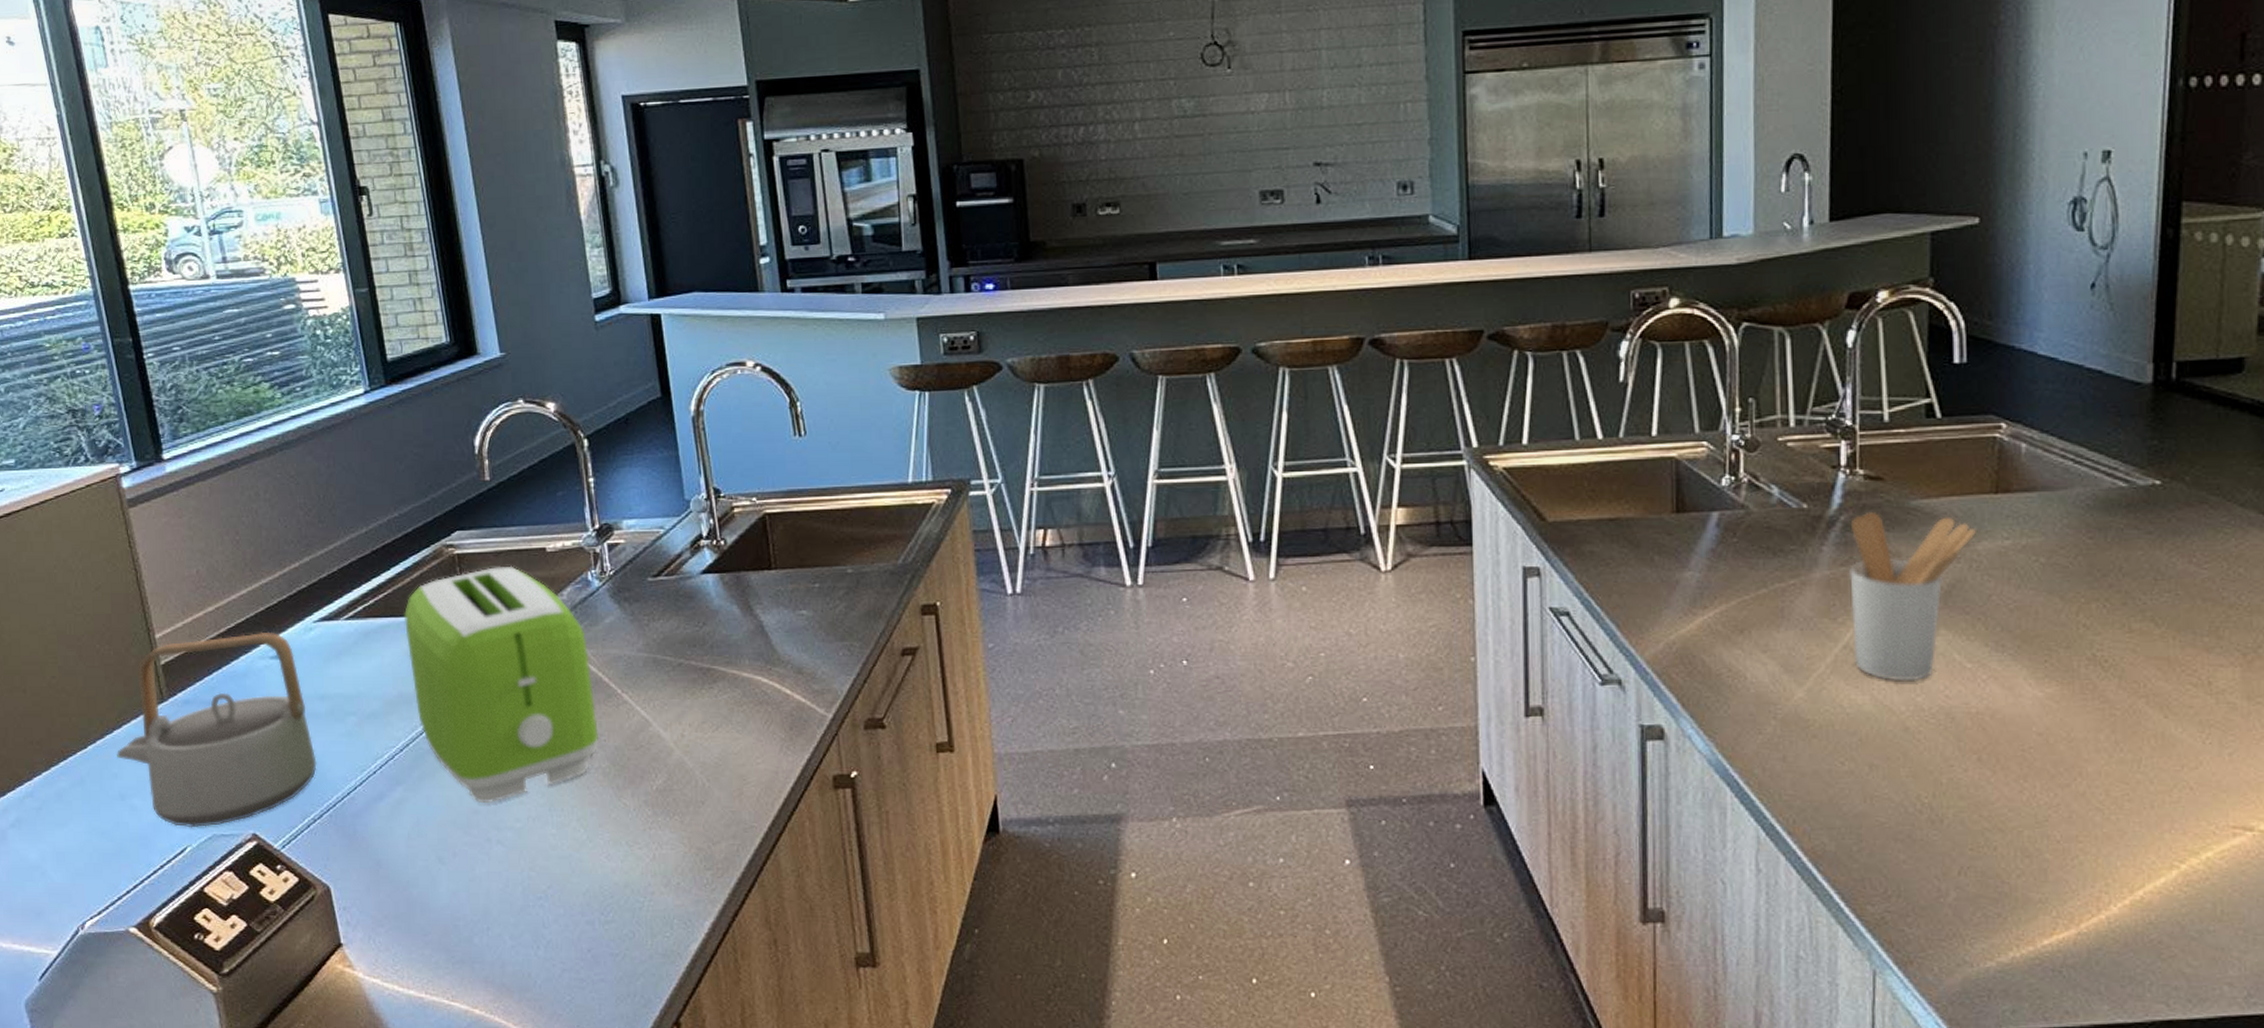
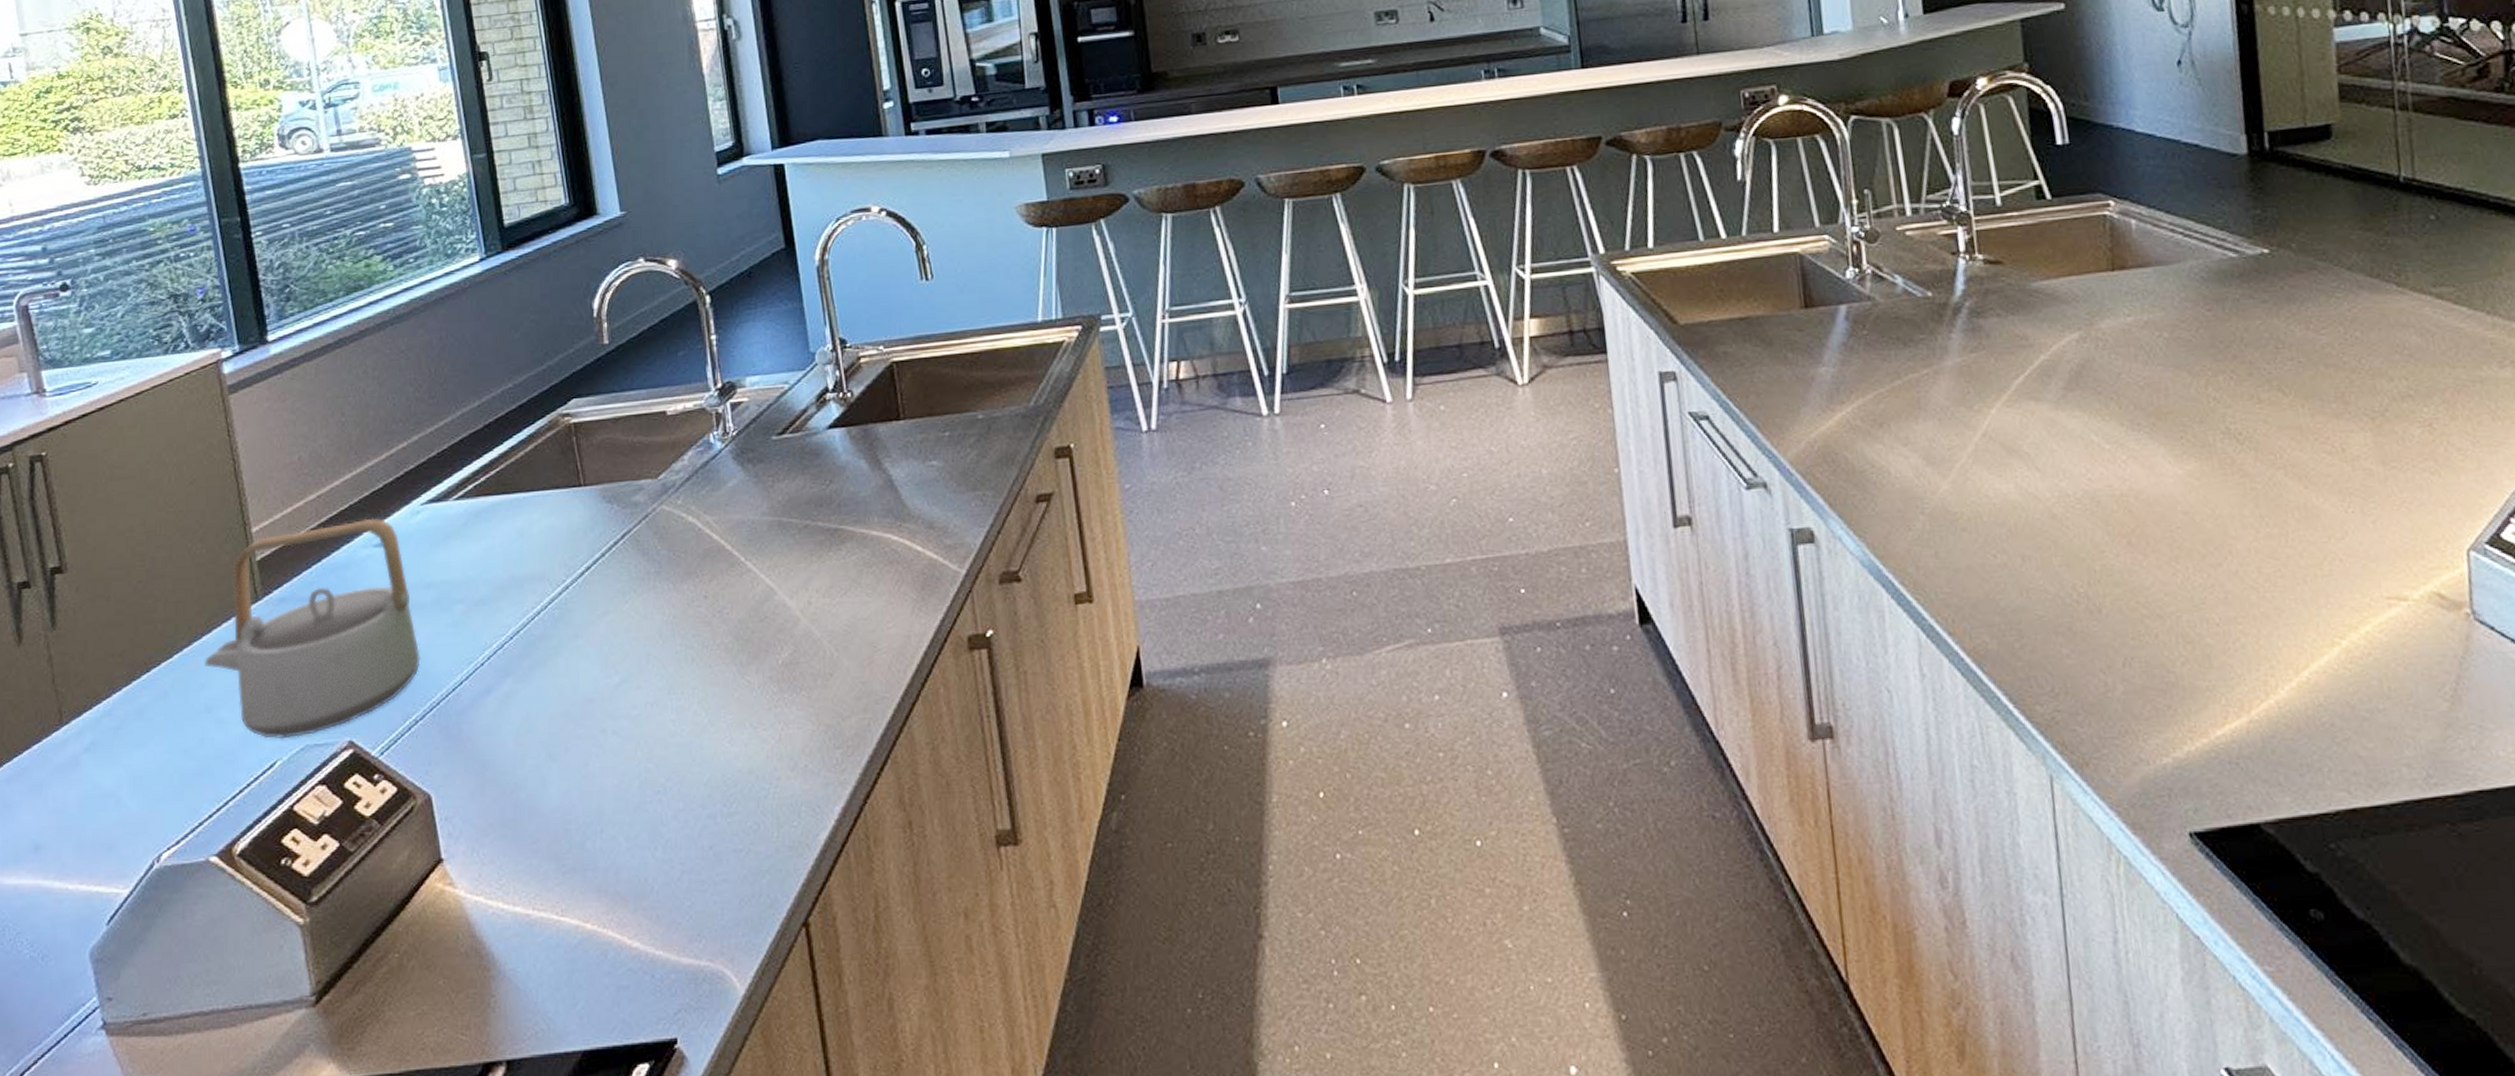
toaster: present [403,566,600,804] -> none [516,432,722,691]
utensil holder: present [1849,511,1976,682] -> none [1976,295,2098,468]

